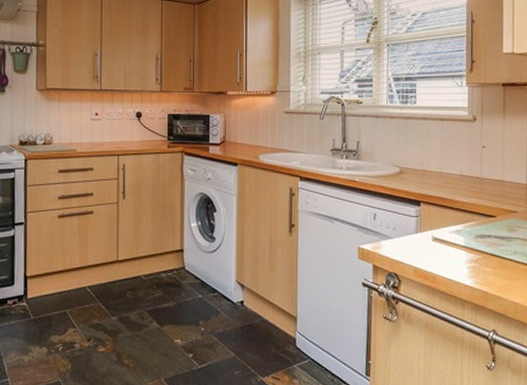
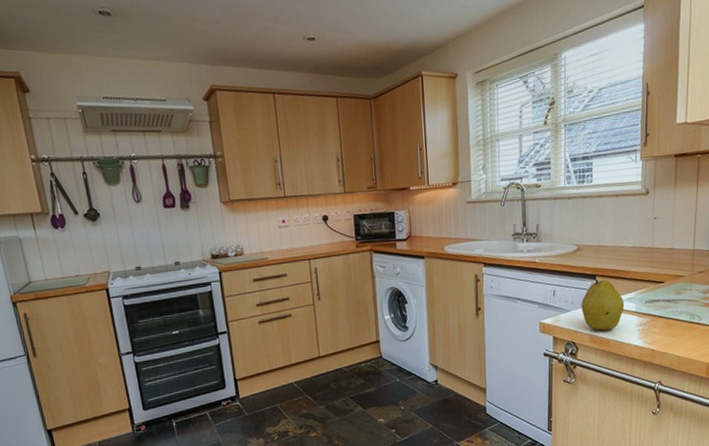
fruit: none [404,205,452,264] -> present [581,279,625,331]

